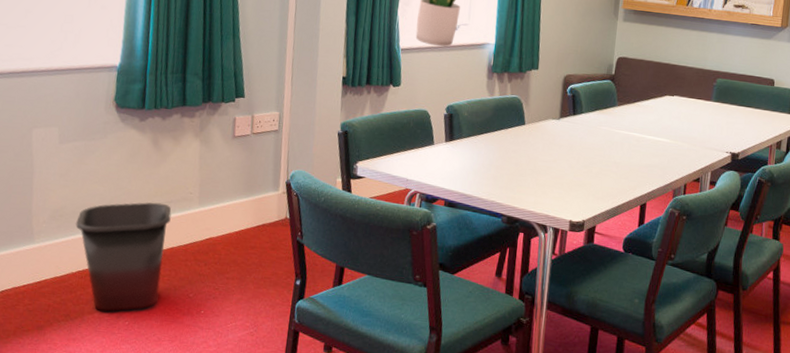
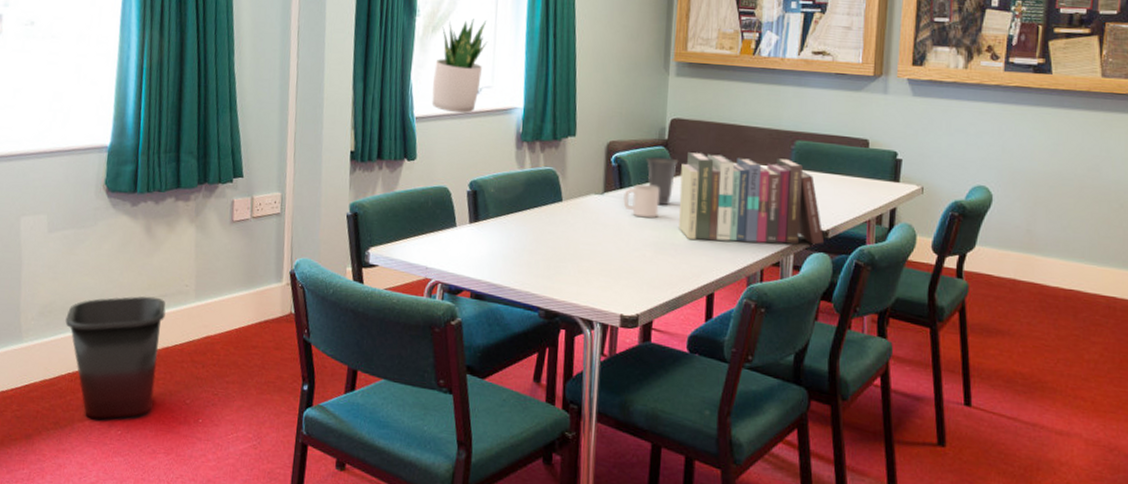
mug: none [575,111,607,141] -> present [623,184,660,219]
cup: none [595,88,623,131] -> present [645,156,679,206]
books: none [620,85,736,165] -> present [678,151,825,245]

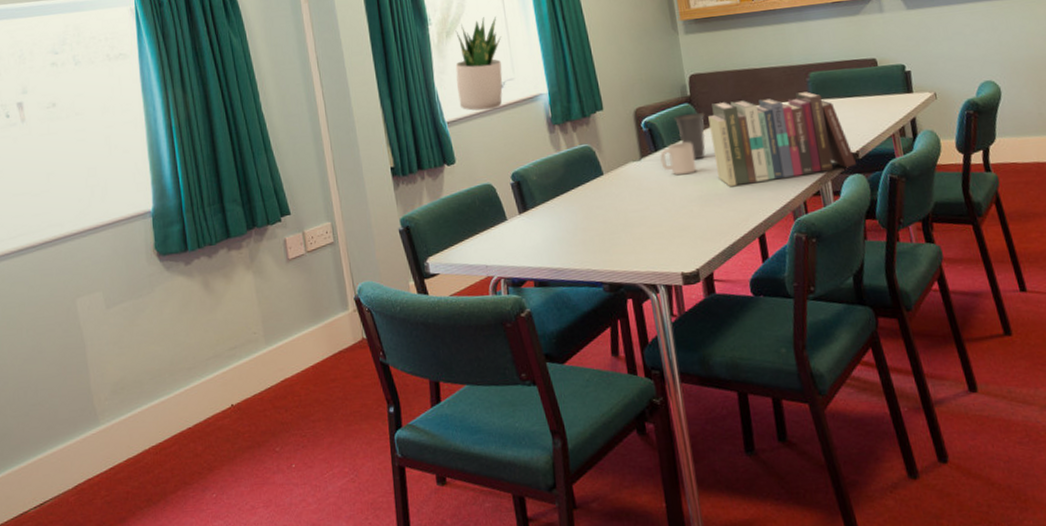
waste bin: present [65,296,166,420] -> none [139,351,243,489]

